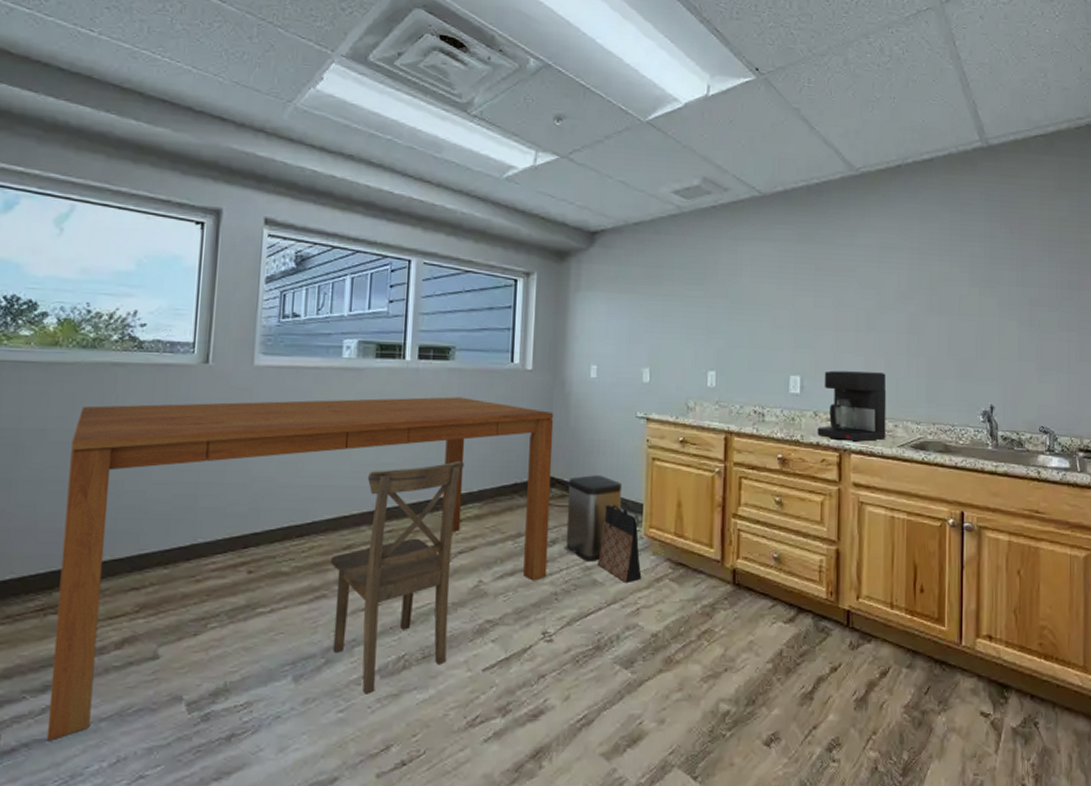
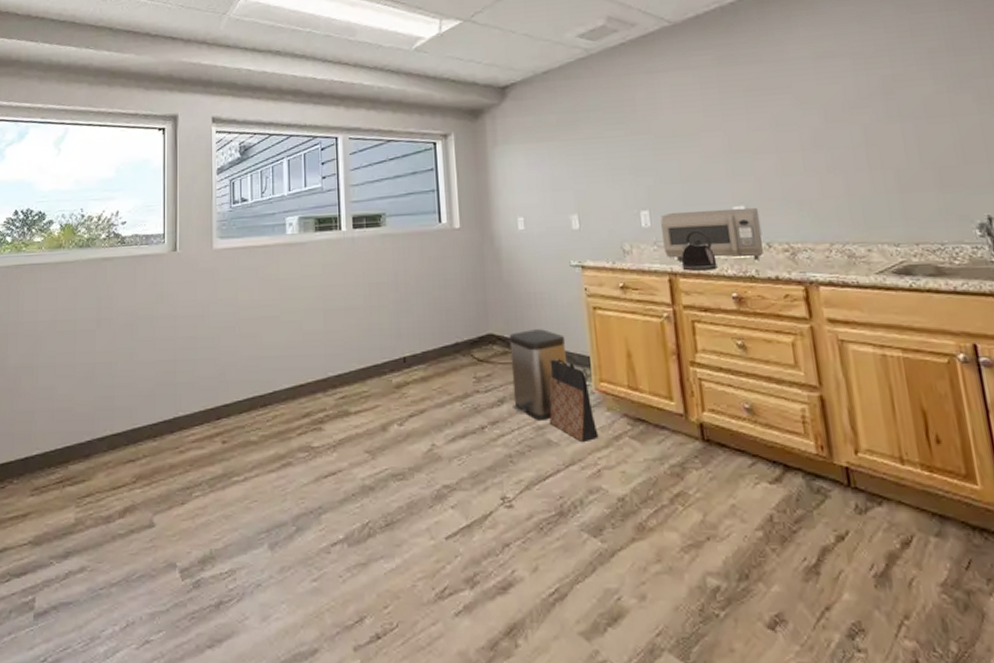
dining table: present [46,396,554,742] -> none [70,261,499,605]
dining chair: present [330,460,464,694] -> none [293,323,408,563]
microwave: none [724,375,812,426] -> present [660,207,765,261]
kettle: none [738,394,769,433] -> present [681,230,718,272]
coffee maker: present [817,370,887,443] -> none [772,192,859,274]

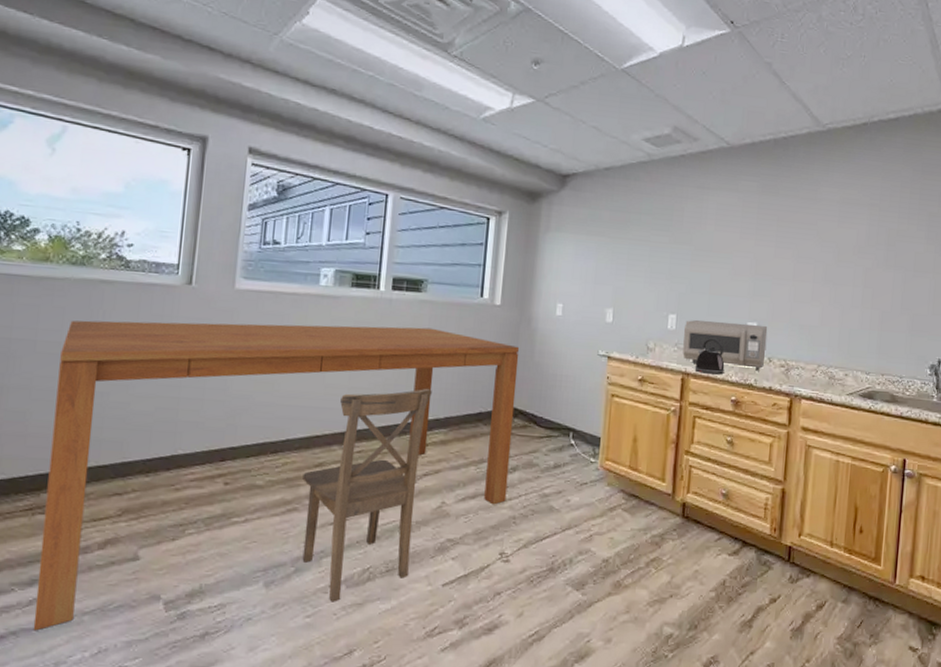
dining table: none [70,261,499,605] -> present [33,320,520,631]
dining chair: none [293,323,408,563] -> present [302,388,432,602]
pedal bin: present [509,329,566,420] -> none [523,408,582,489]
bag: present [549,359,599,443] -> none [555,436,596,511]

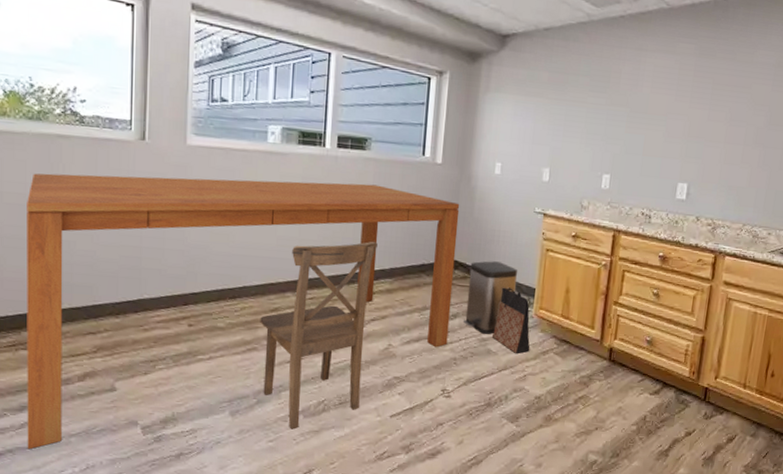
pedal bin: none [523,408,582,489] -> present [463,261,518,334]
bag: none [555,436,596,511] -> present [492,287,530,354]
microwave: present [683,319,768,371] -> none [615,179,698,229]
kettle: present [694,338,725,376] -> none [625,197,654,233]

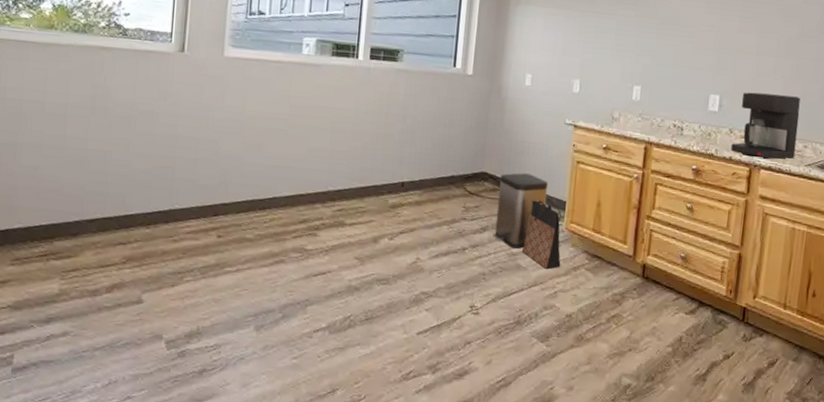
dining table: present [27,173,460,450] -> none [51,84,490,363]
dining chair: present [260,241,378,430] -> none [288,152,408,346]
coffee maker: none [697,180,766,247] -> present [731,92,801,160]

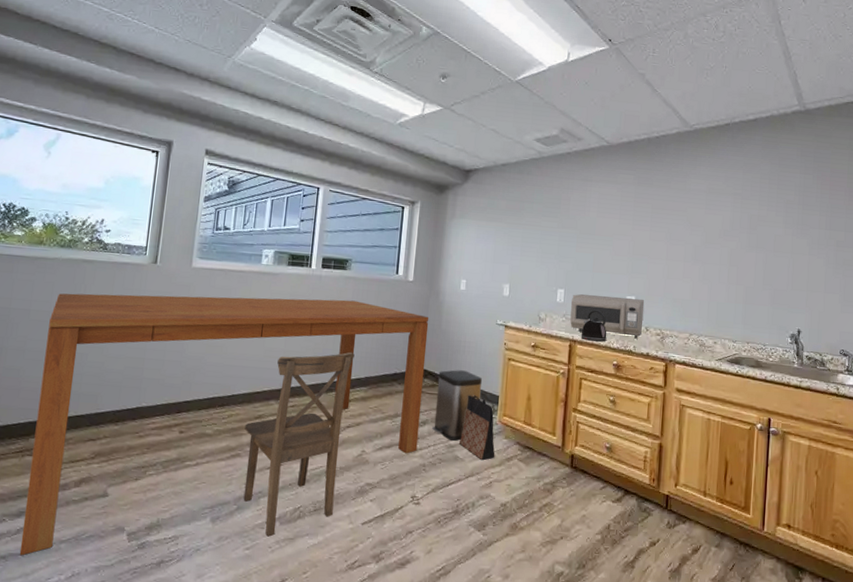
dining table: none [51,84,490,363] -> present [19,293,429,556]
dining chair: none [288,152,408,346] -> present [243,351,355,537]
microwave: none [646,91,730,142] -> present [570,293,645,339]
kettle: none [657,109,687,145] -> present [580,309,607,343]
coffee maker: present [731,92,801,160] -> none [647,293,708,355]

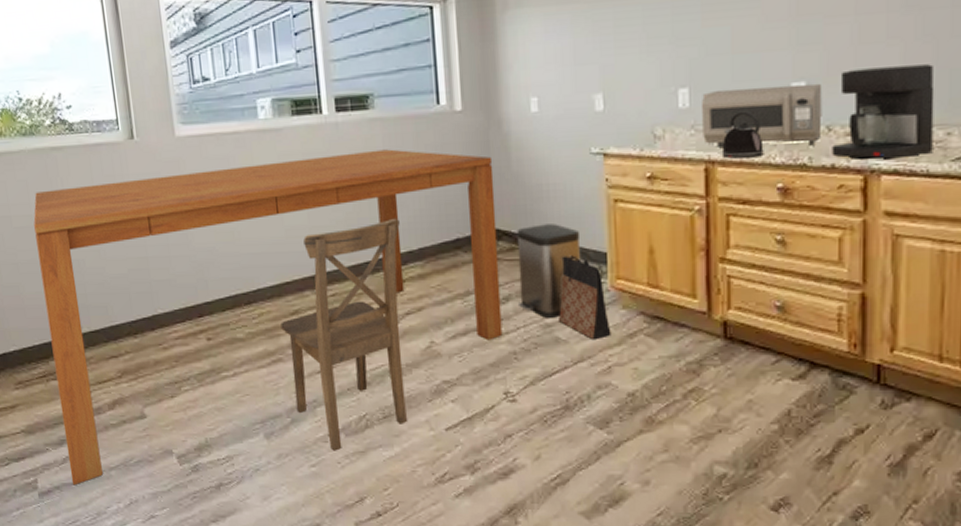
coffee maker: none [647,293,708,355] -> present [832,64,935,161]

